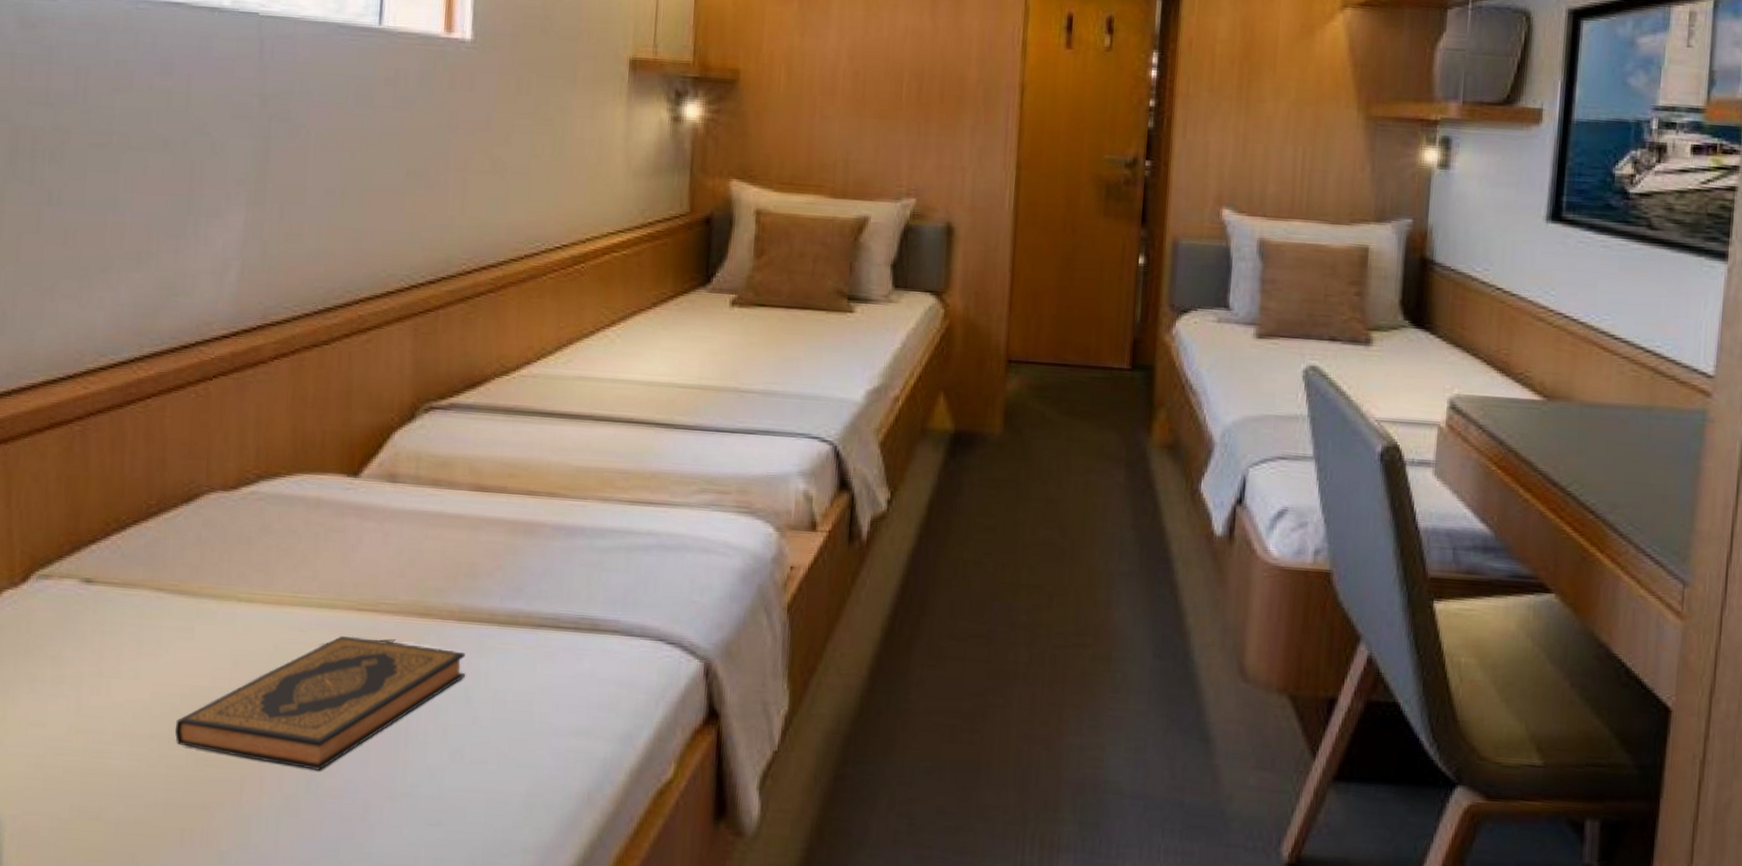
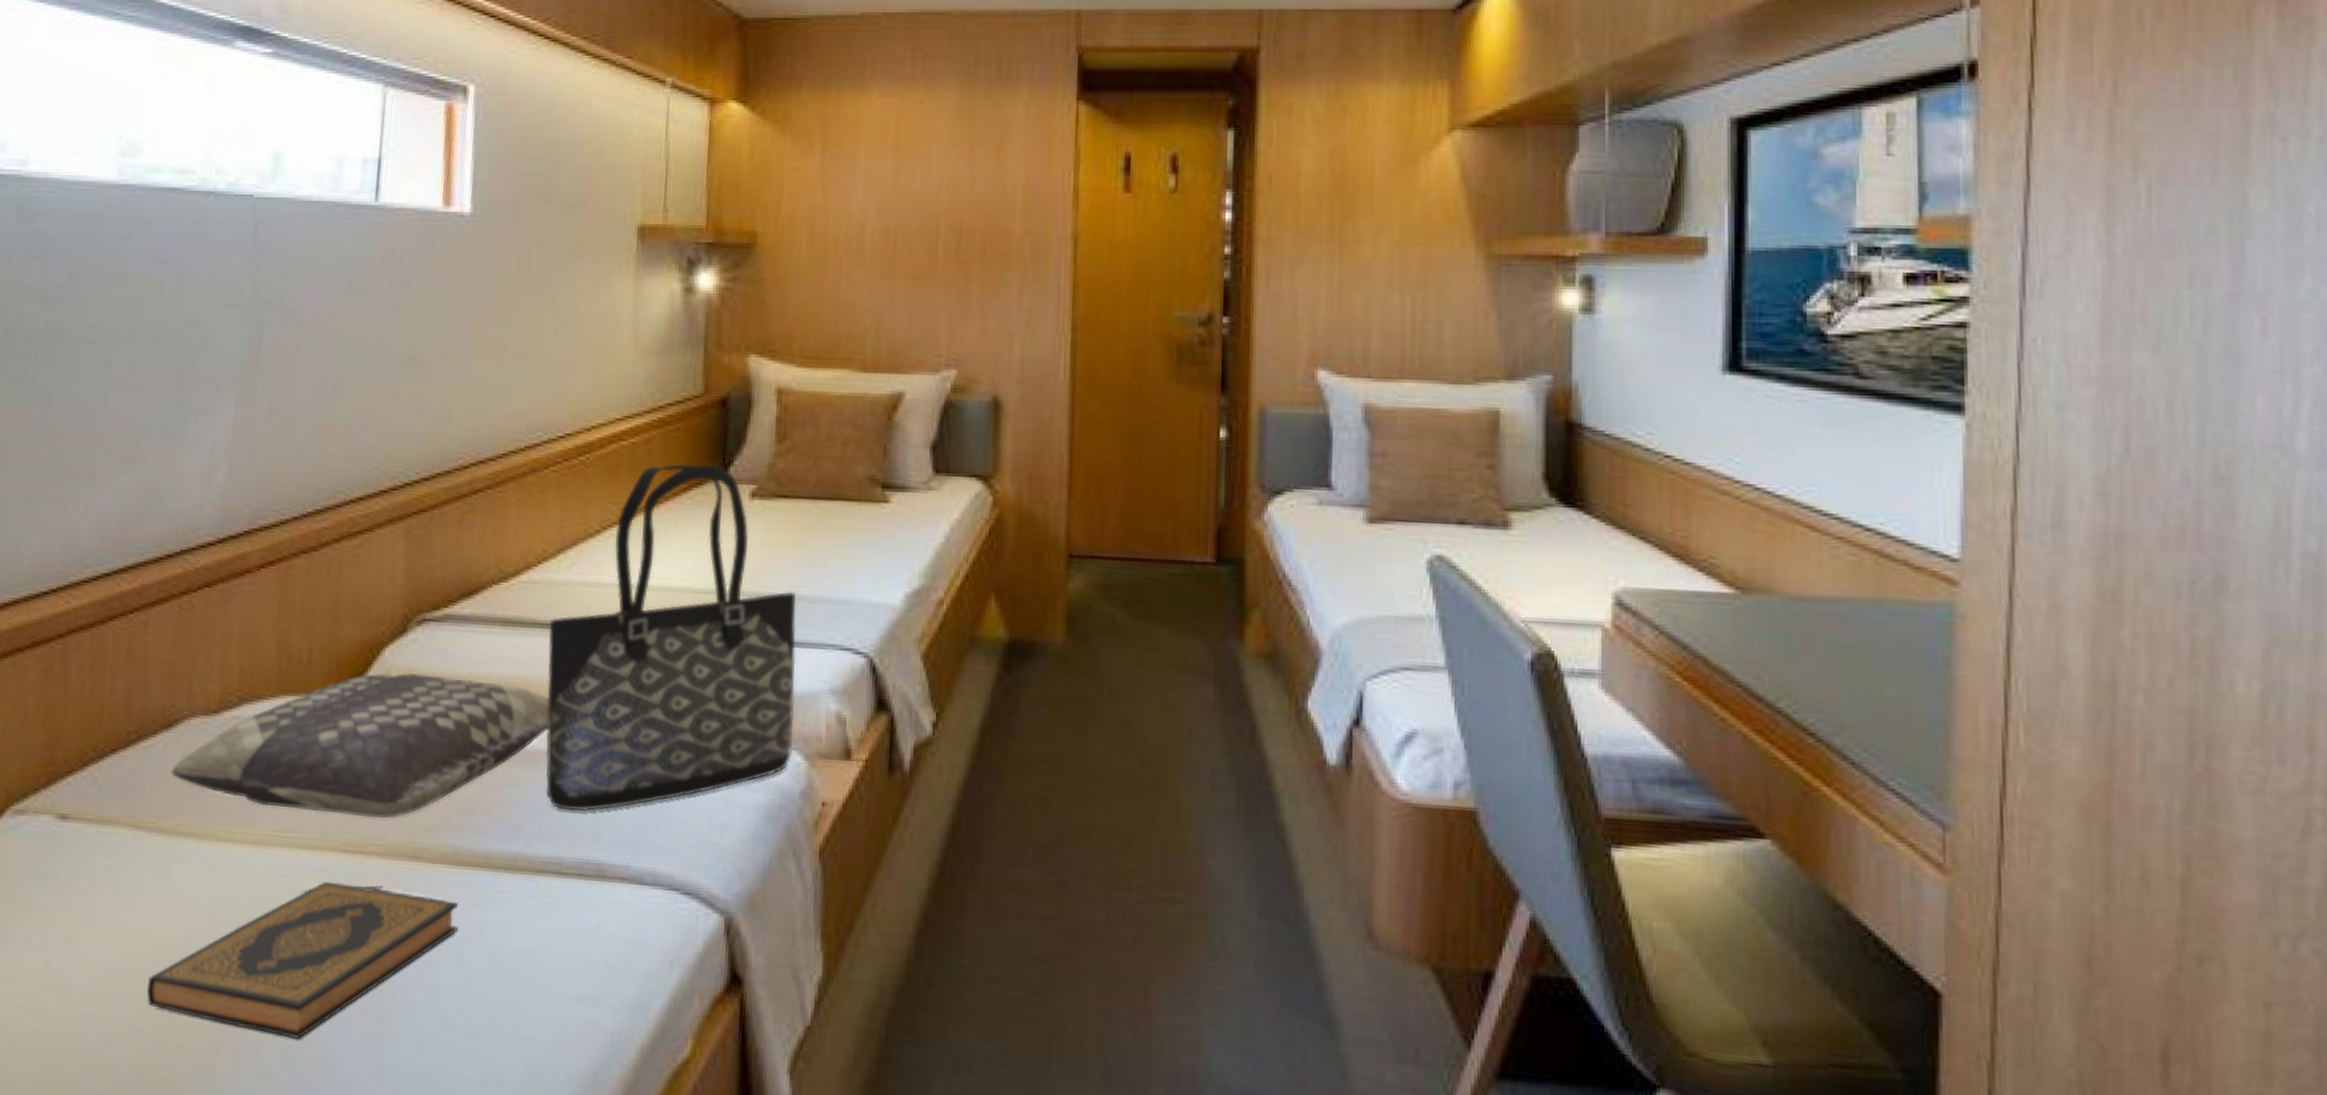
cushion: none [192,454,548,581] -> present [171,672,549,819]
tote bag: none [544,274,770,575] -> present [545,463,796,812]

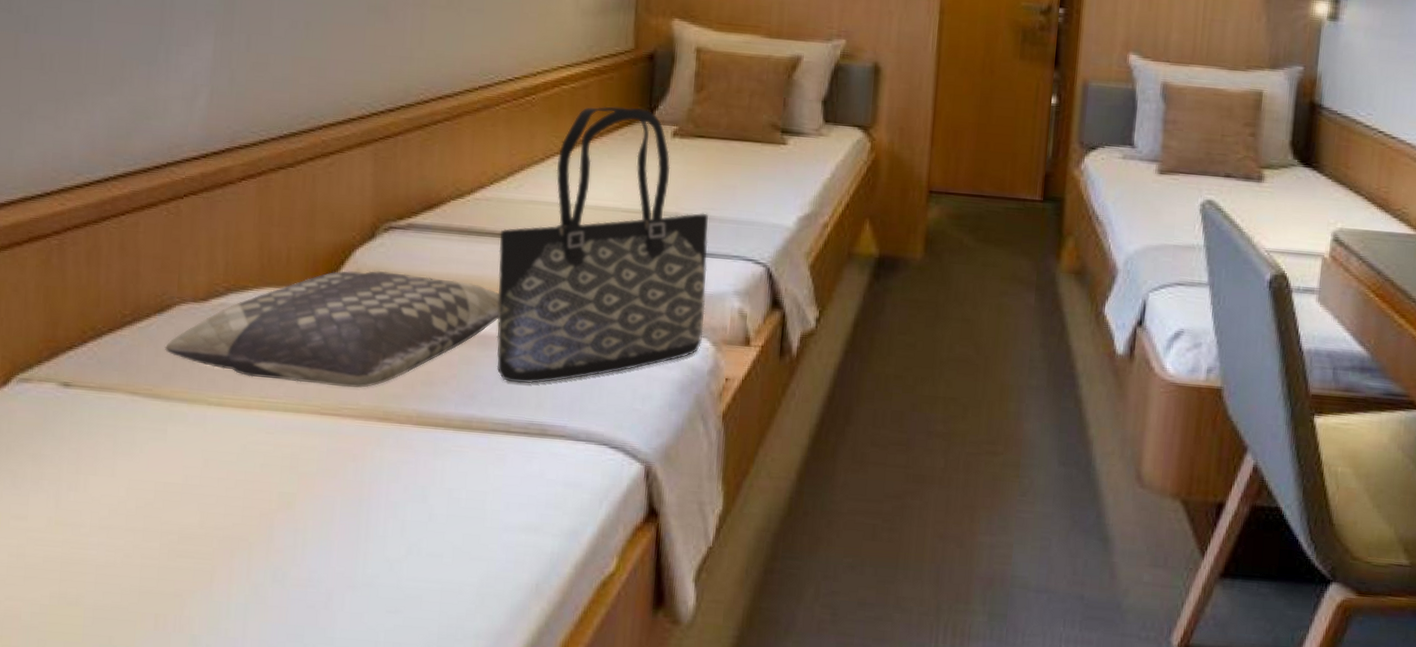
hardback book: present [146,881,458,1040] -> none [148,437,422,563]

